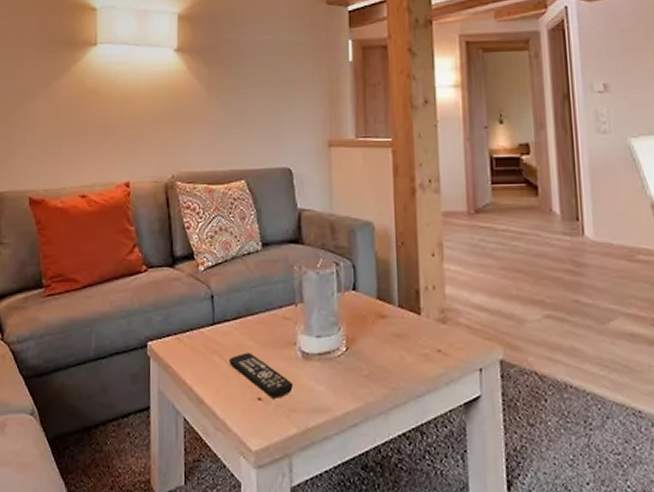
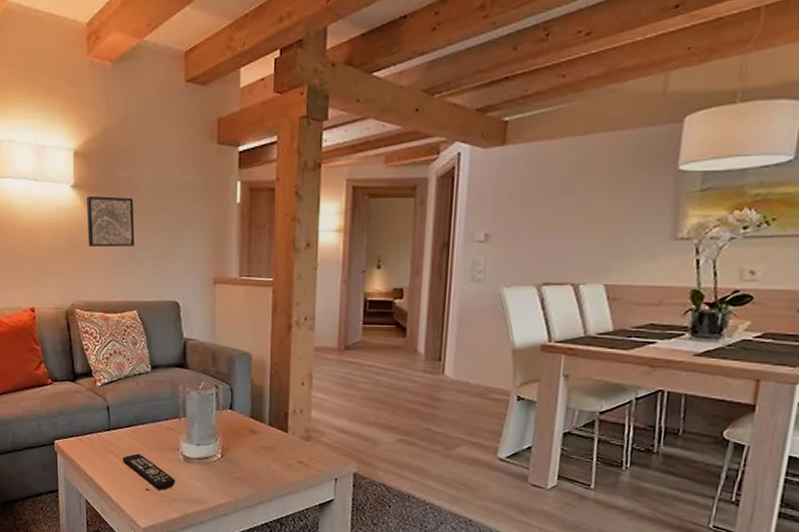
wall art: none [190,59,242,112] -> present [86,196,134,246]

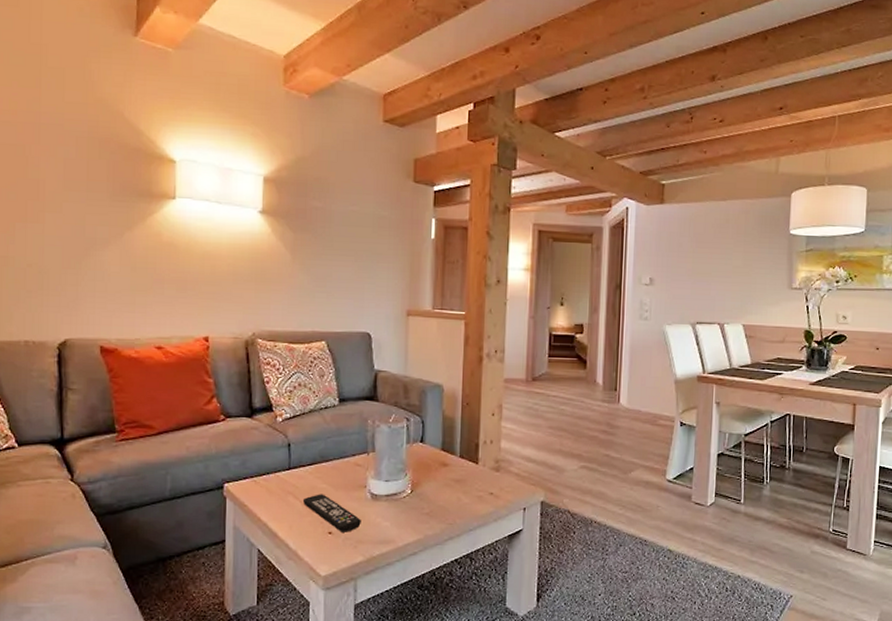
wall art: present [86,196,134,246] -> none [274,223,327,276]

